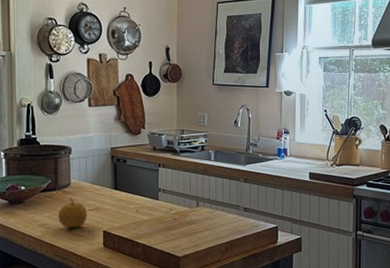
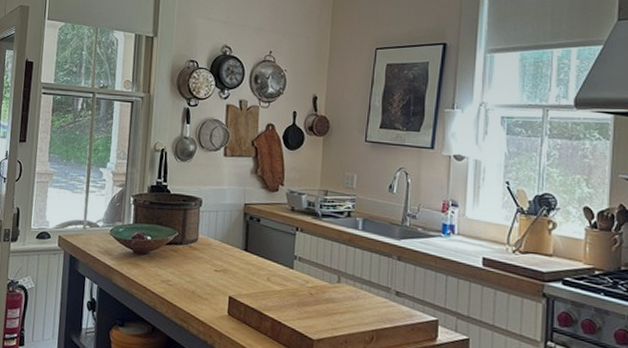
fruit: present [58,198,88,228] -> none [182,255,214,289]

